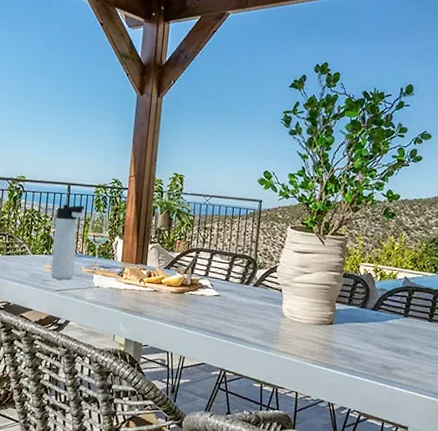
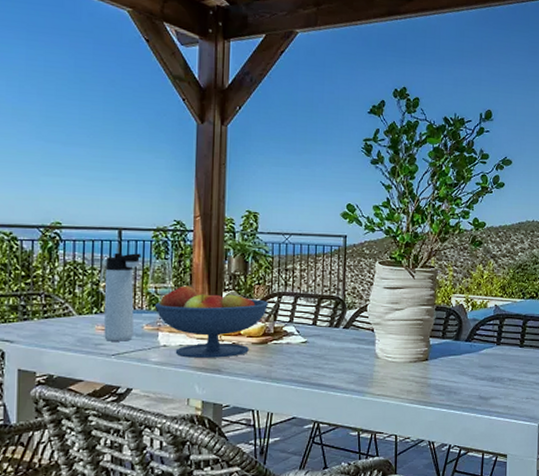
fruit bowl: none [92,235,188,303] -> present [154,285,269,358]

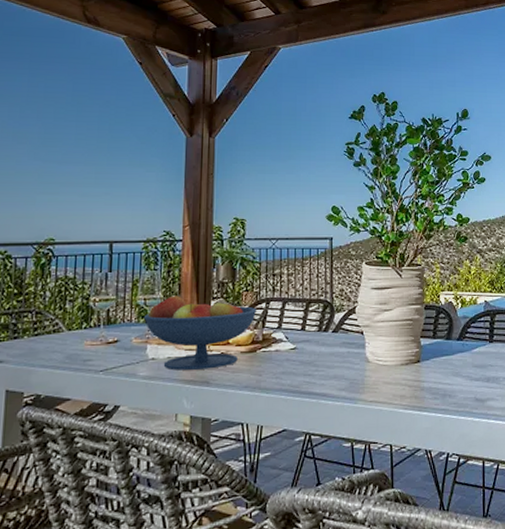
thermos bottle: present [104,252,142,341] -> none [93,265,131,357]

